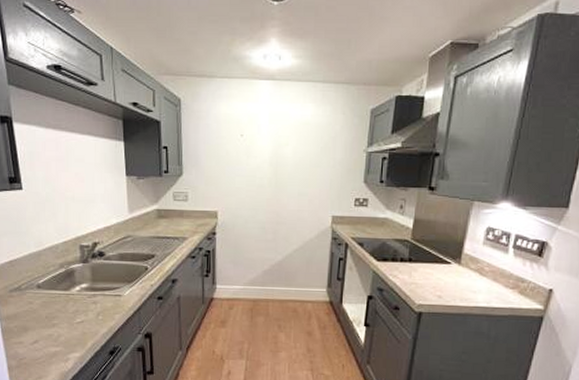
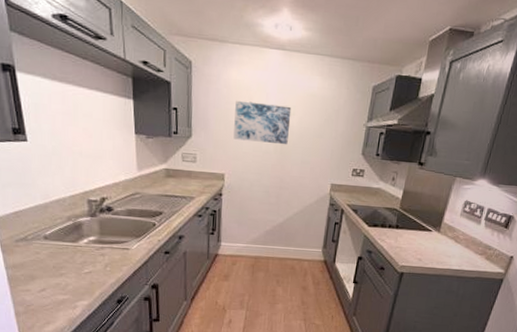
wall art: none [225,134,285,178] -> present [233,100,292,145]

